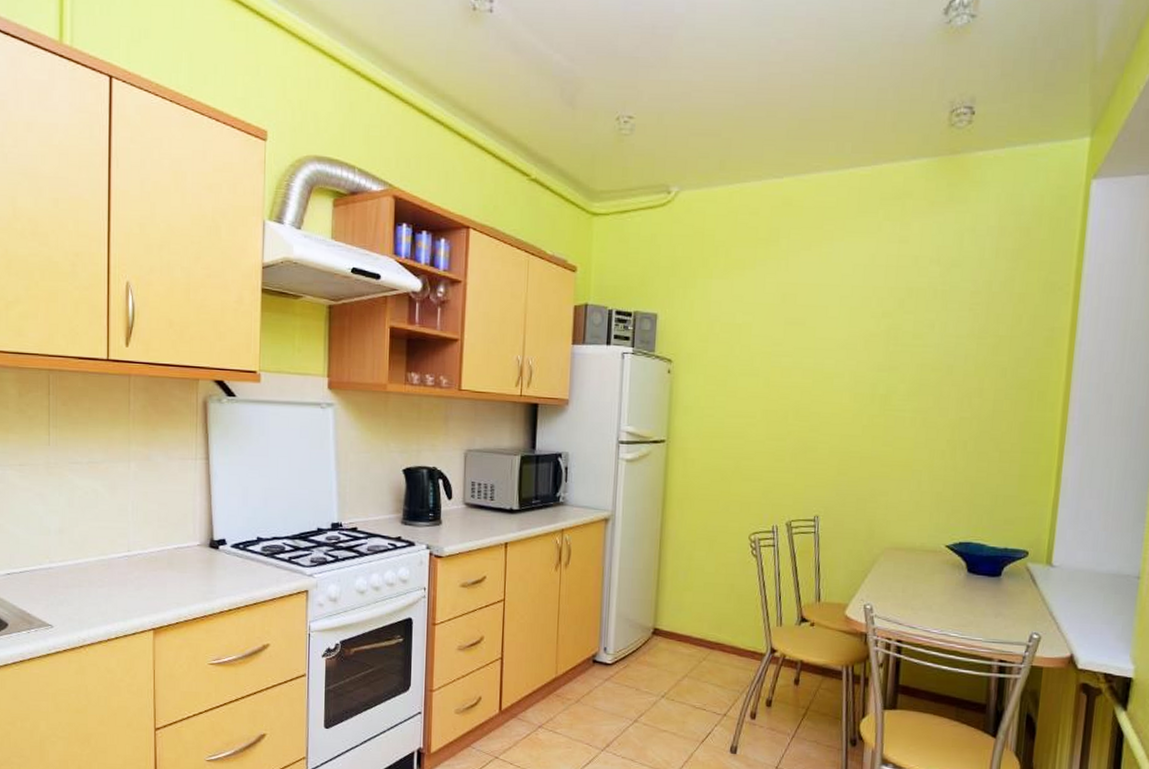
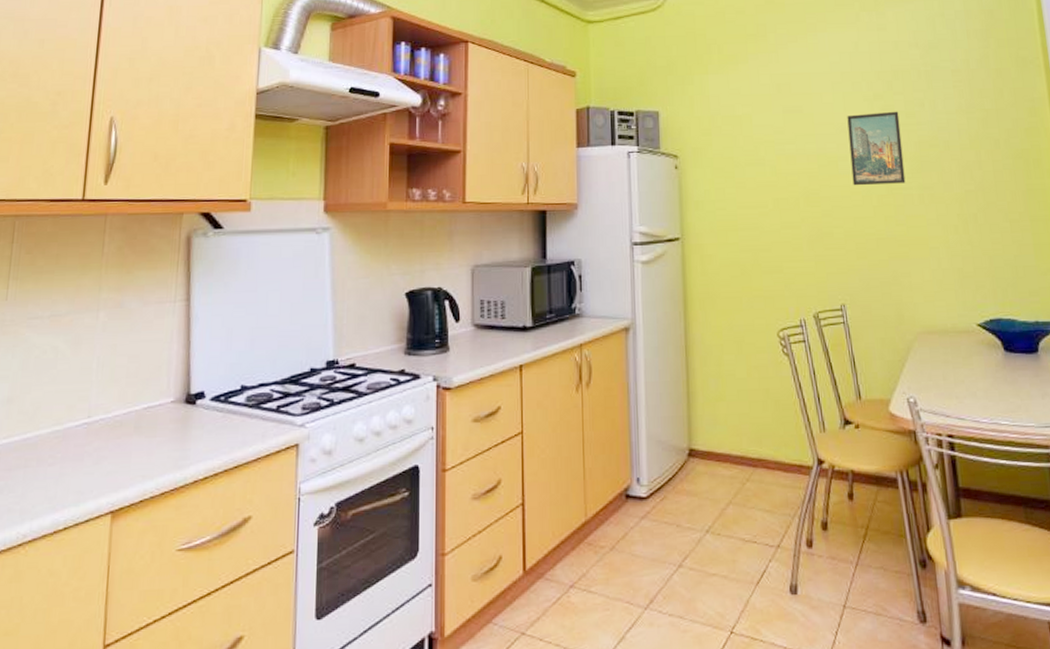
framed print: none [845,330,906,405] -> present [847,111,906,186]

